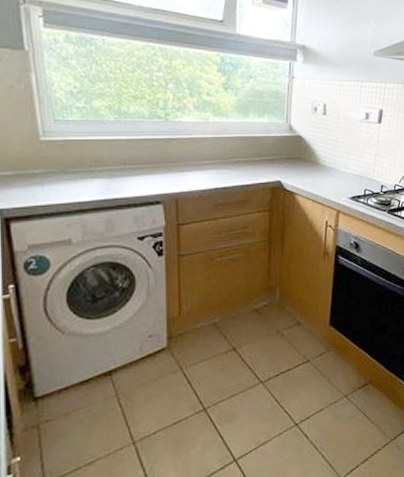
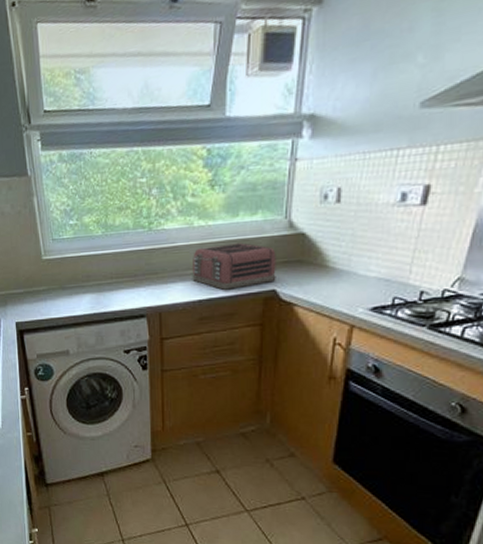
toaster: none [208,140,281,179] -> present [192,243,276,290]

